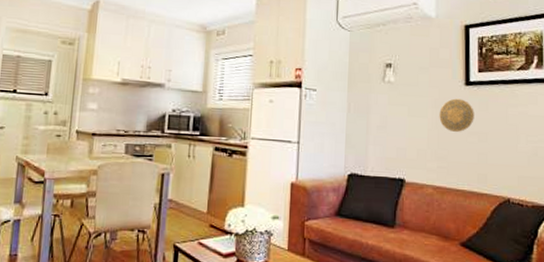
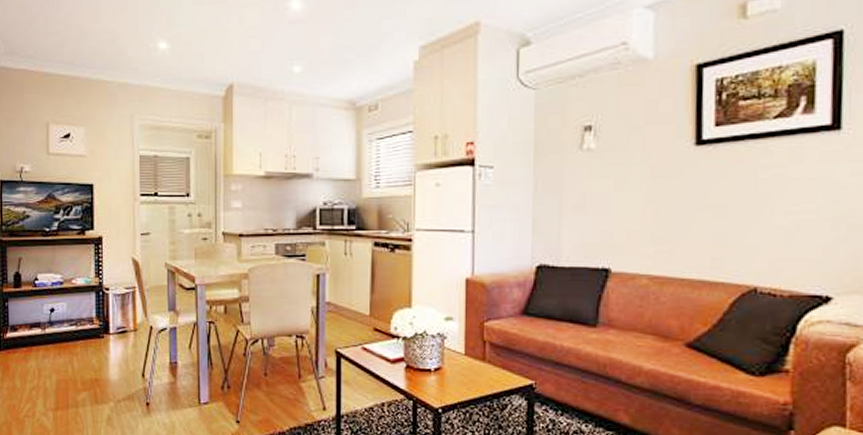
decorative plate: present [439,98,474,132] -> none [658,163,708,206]

